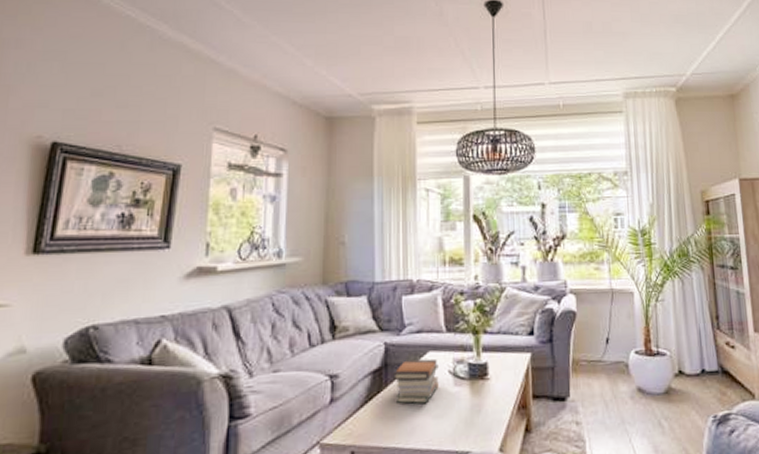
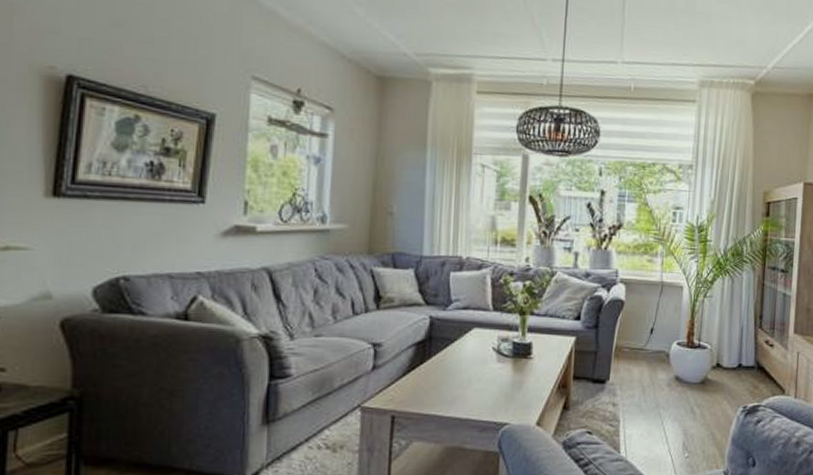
book stack: present [394,358,439,404] -> none [437,335,483,376]

